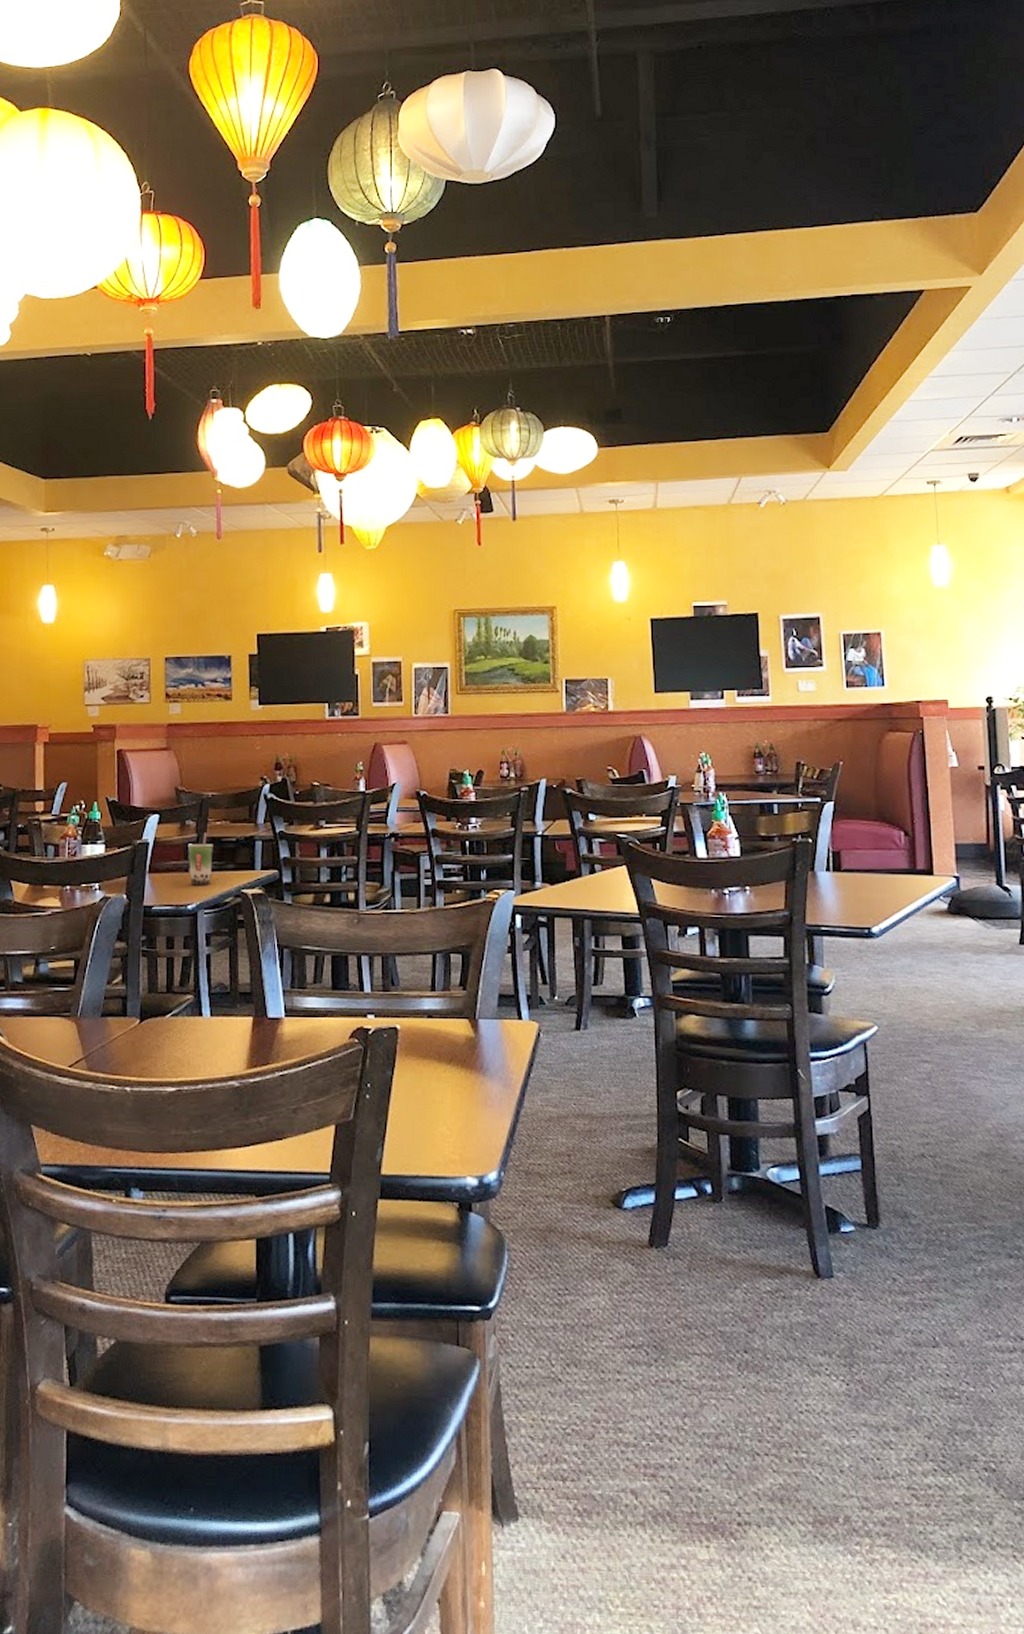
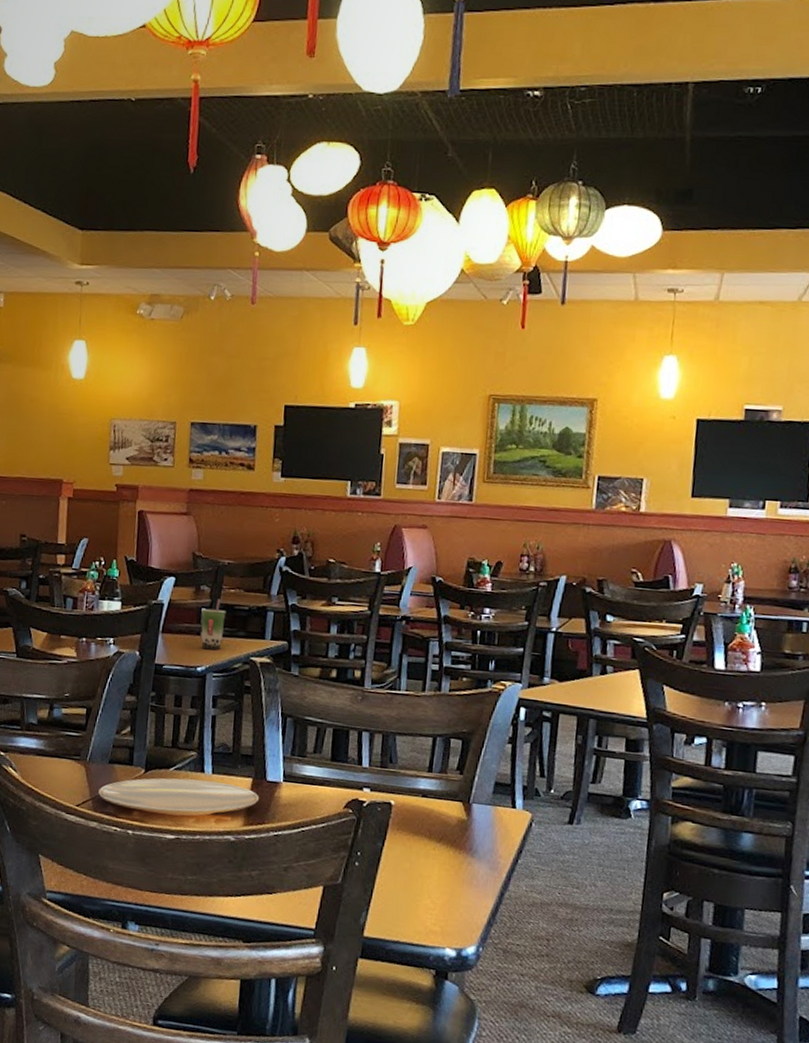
plate: none [92,1024,262,1067] -> present [98,778,260,816]

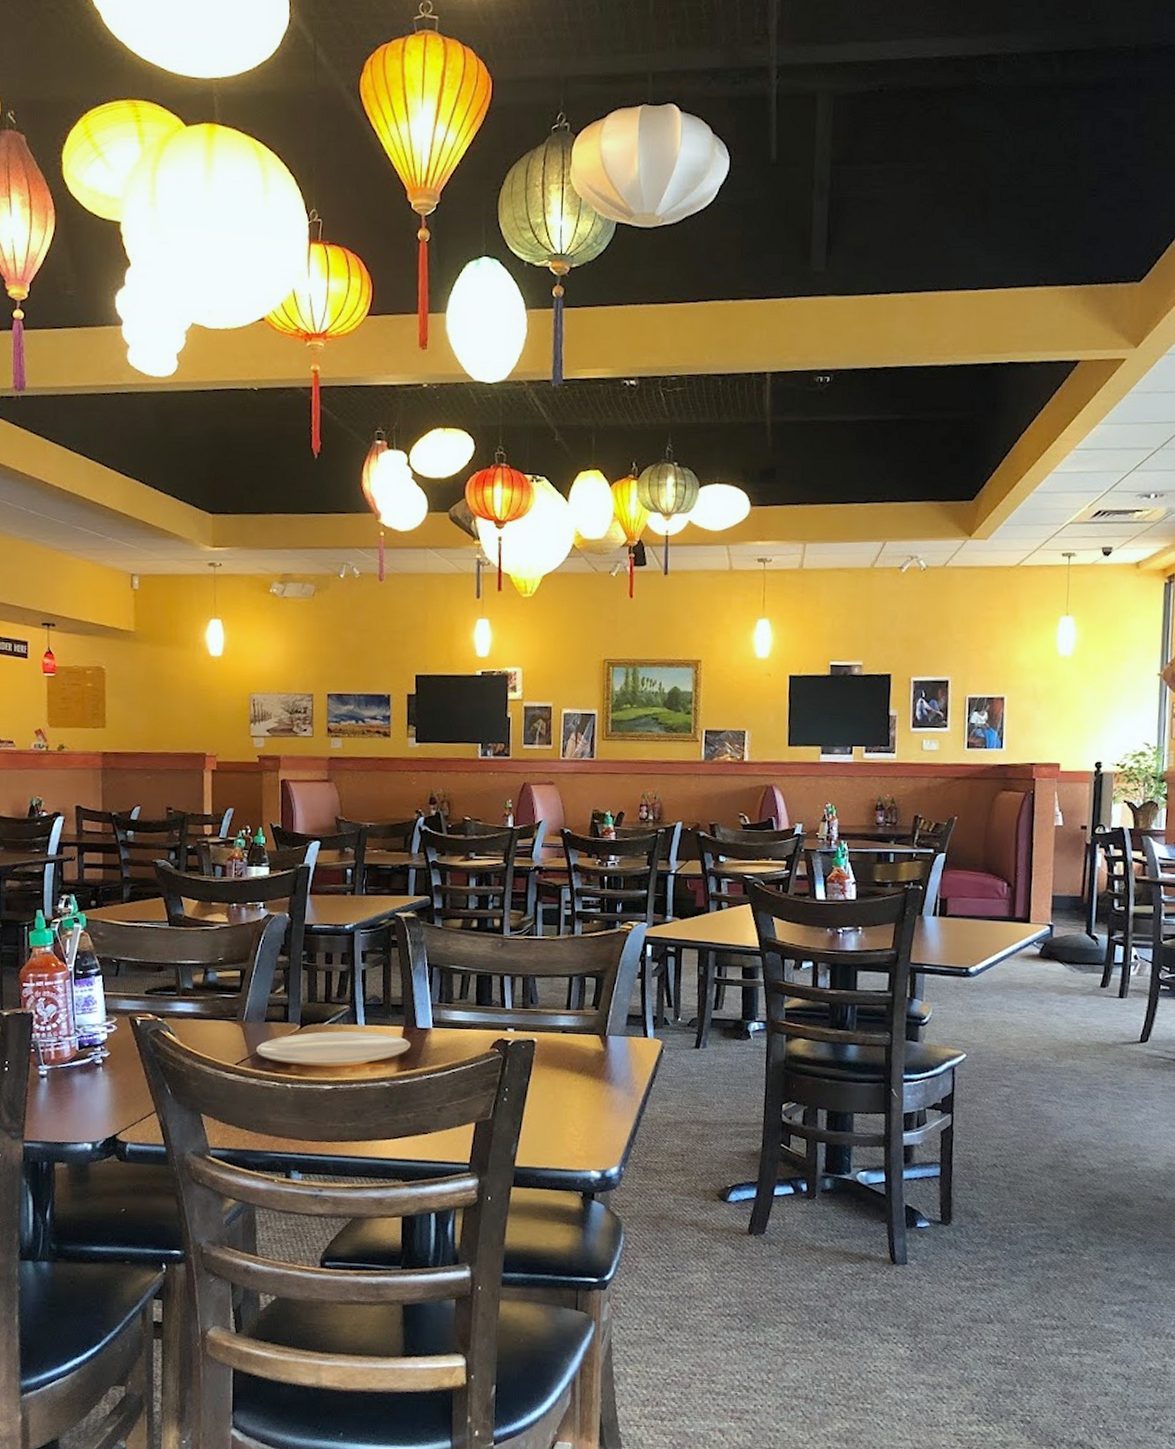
beverage cup: present [201,599,226,651] -> none [346,860,370,909]

